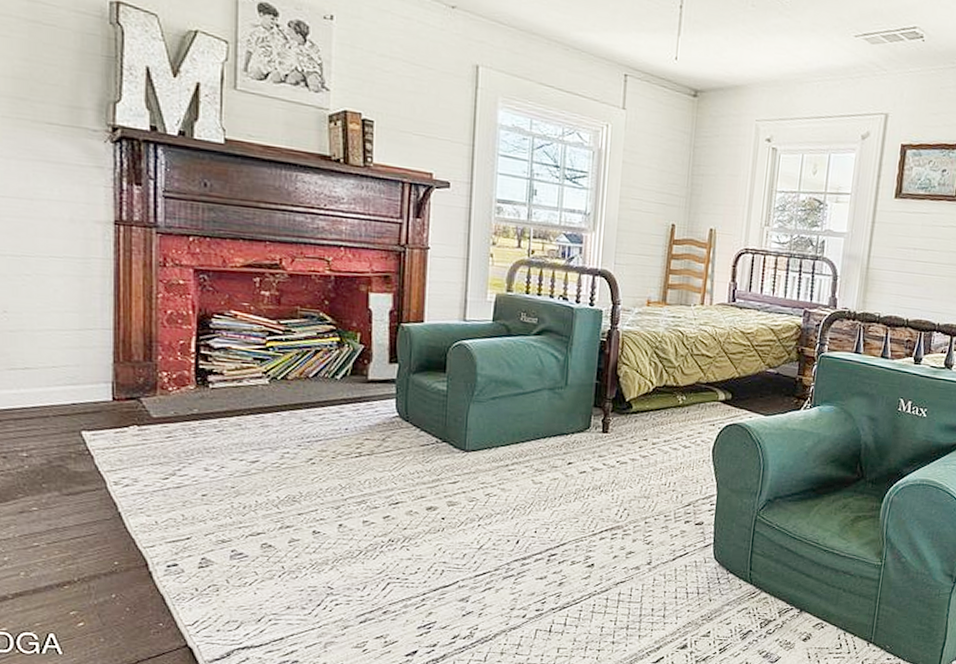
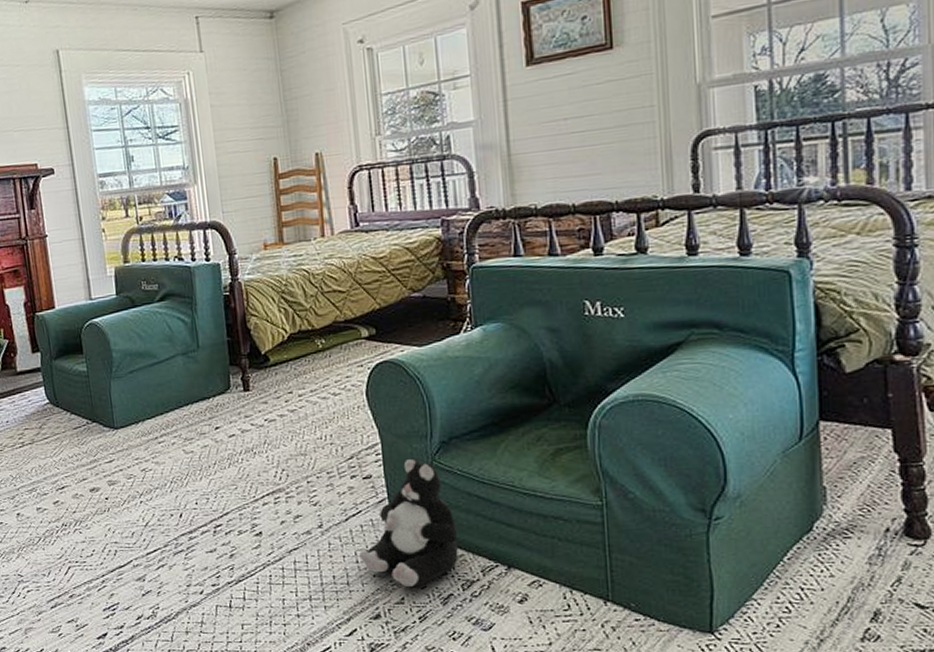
plush toy: none [679,511,766,622] -> present [359,458,458,587]

